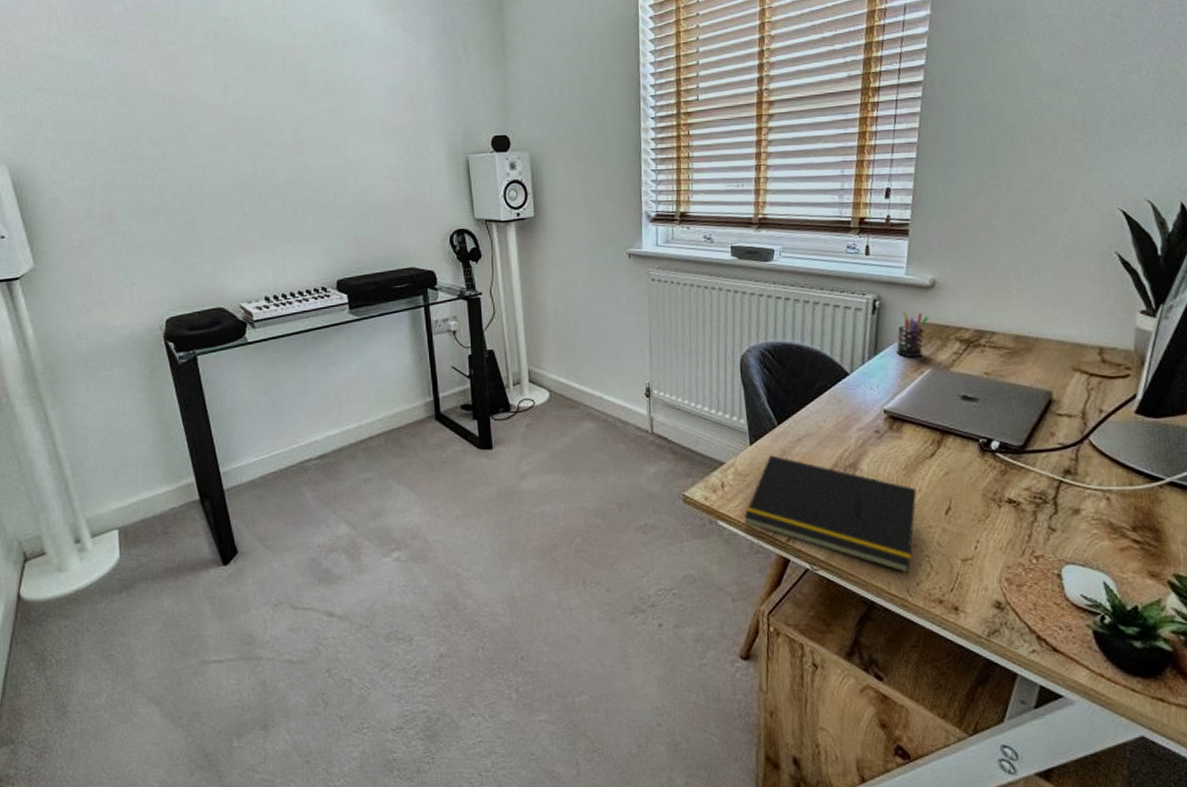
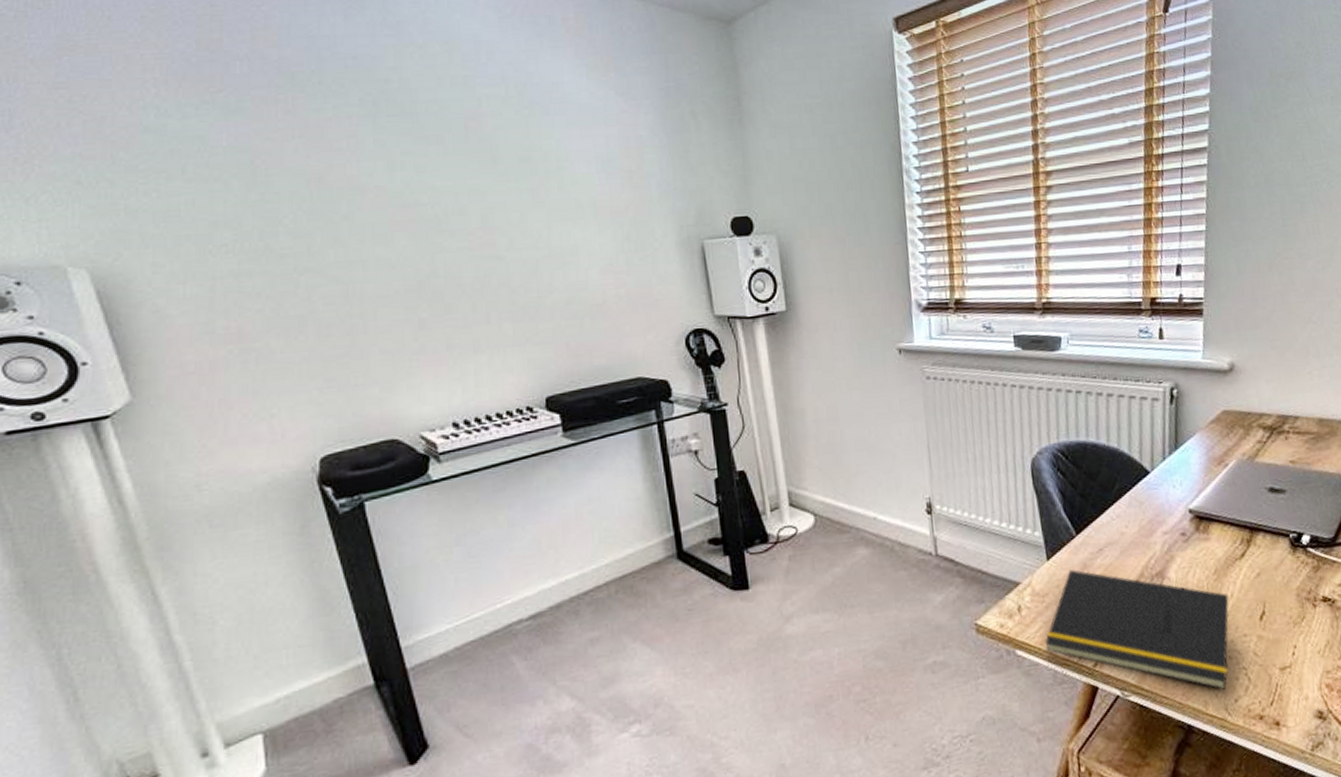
pen holder: present [896,312,930,358] -> none [1198,399,1230,450]

